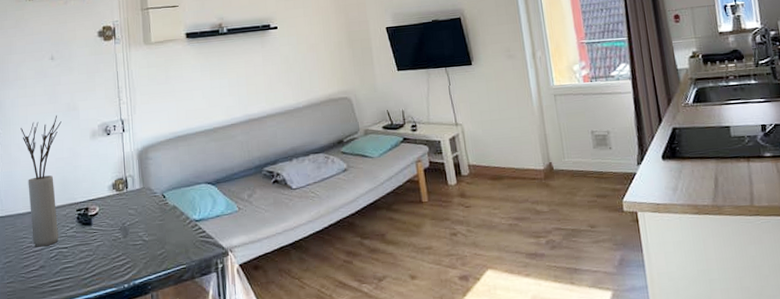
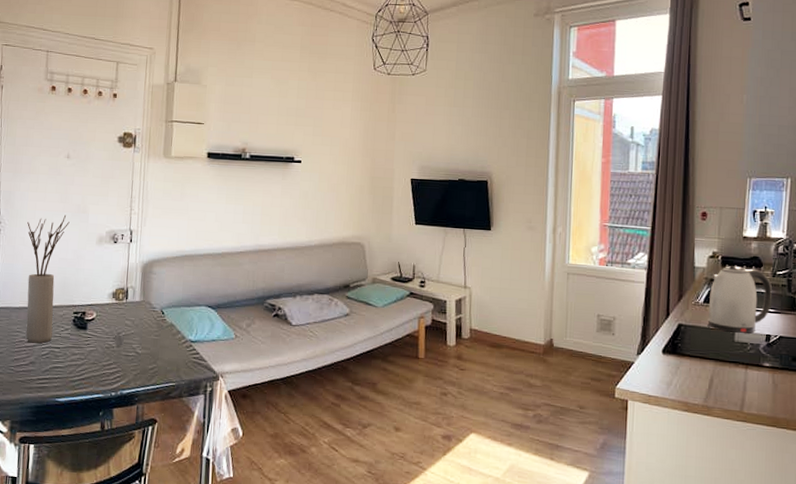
kettle: none [697,62,760,129] -> present [707,266,772,334]

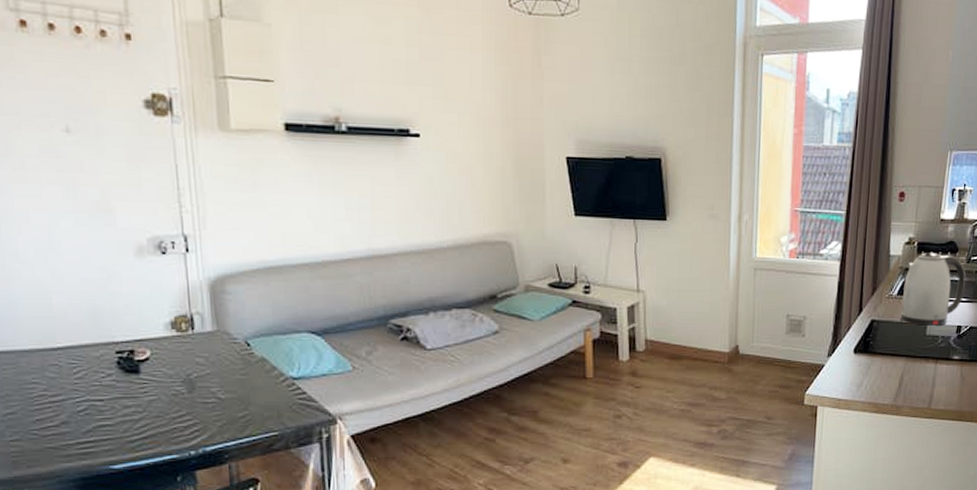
vase: present [26,215,70,344] -> none [18,216,89,397]

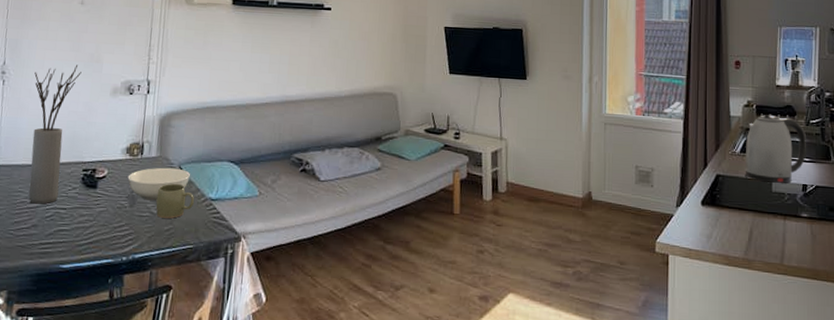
vase: none [18,216,89,397] -> present [29,64,81,204]
bowl: none [178,343,261,384] -> present [127,167,190,201]
mug: none [221,362,272,403] -> present [156,183,195,219]

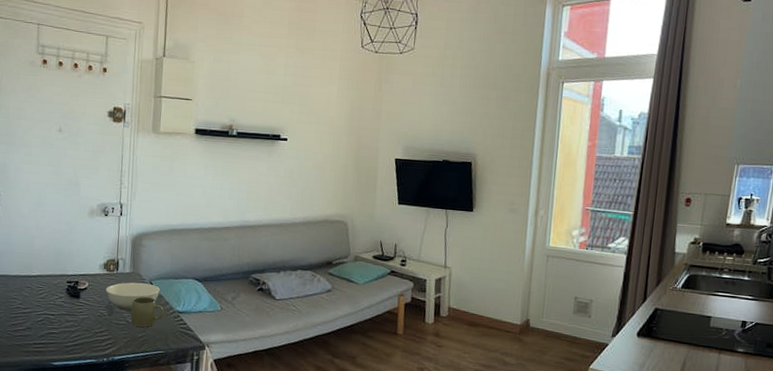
vase: present [29,64,81,204] -> none [22,187,62,310]
kettle: present [745,115,806,184] -> none [684,252,752,320]

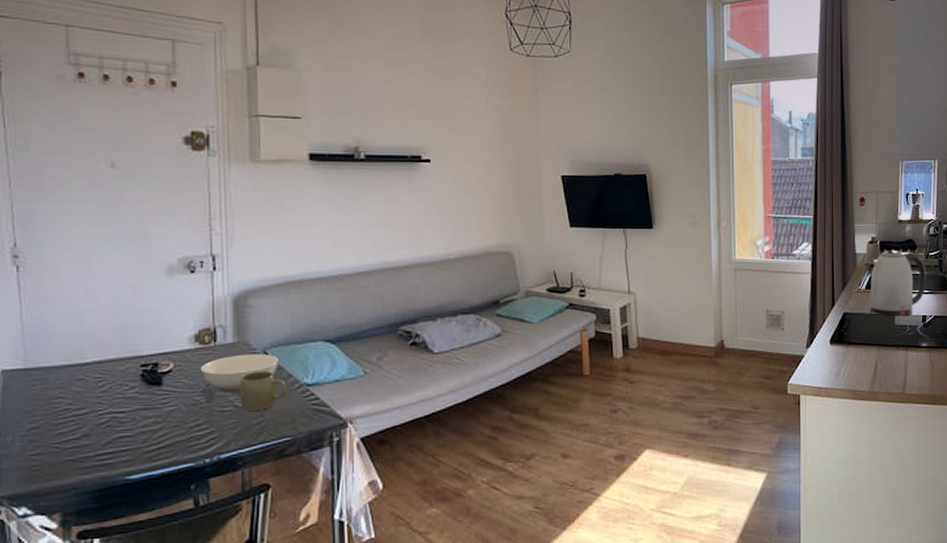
kettle: none [684,252,752,320] -> present [870,250,926,317]

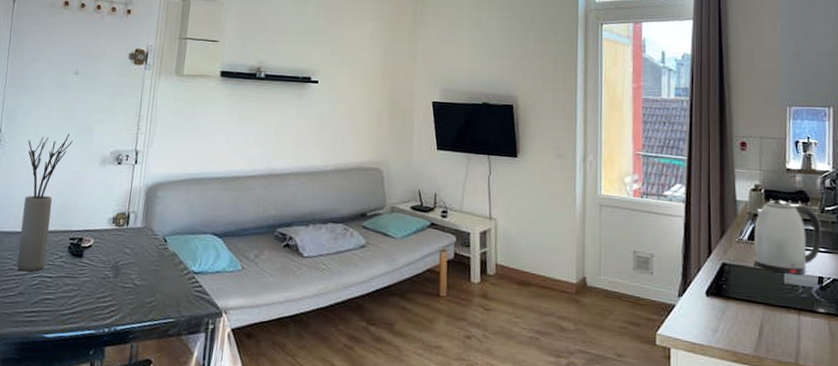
vase: none [59,241,123,410] -> present [17,133,73,272]
bowl: present [200,353,278,393] -> none [112,238,174,272]
mug: present [239,370,287,411] -> none [139,255,178,291]

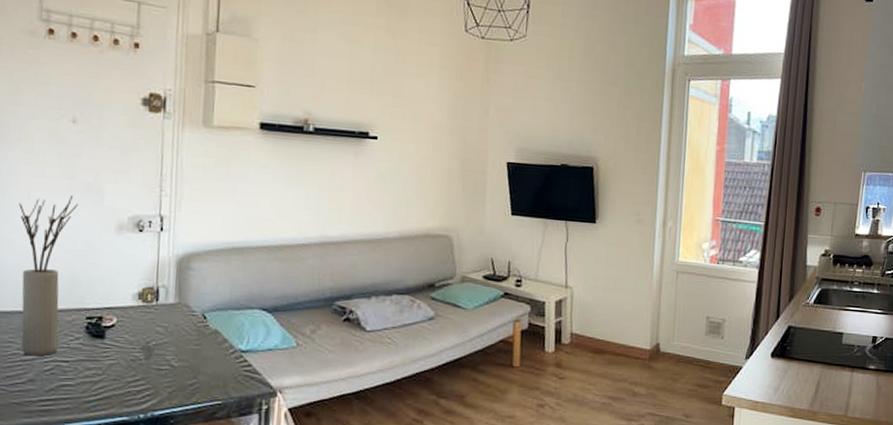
kettle: present [753,200,821,275] -> none [816,265,880,336]

